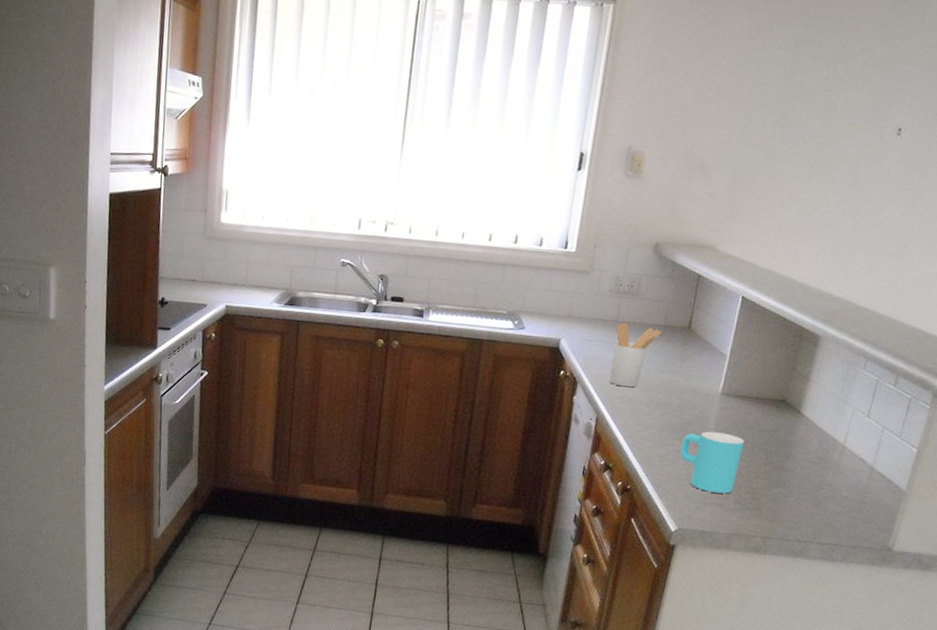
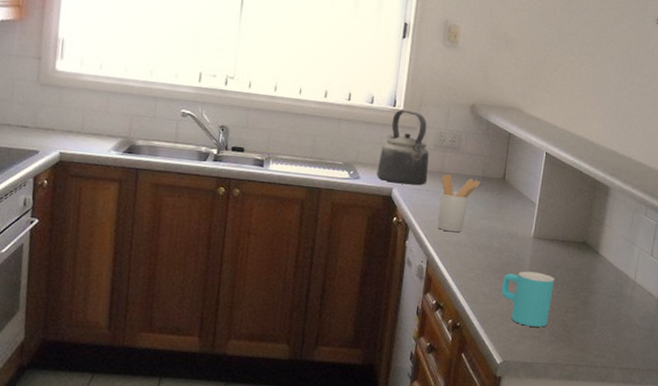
kettle: none [543,252,604,336] -> present [376,109,429,185]

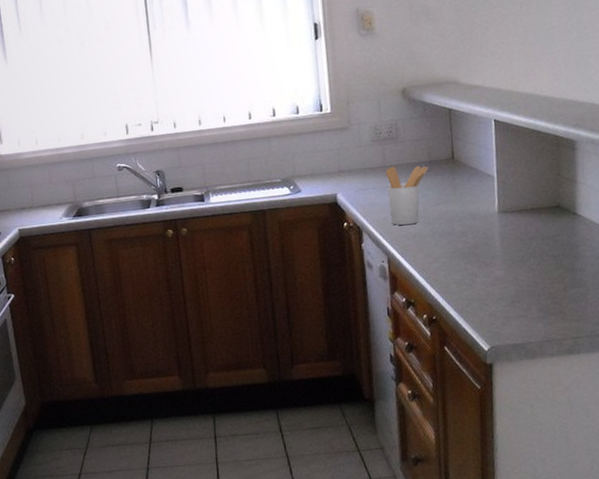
kettle: present [376,109,429,185] -> none [316,111,372,188]
cup: present [501,271,554,327] -> none [473,247,533,306]

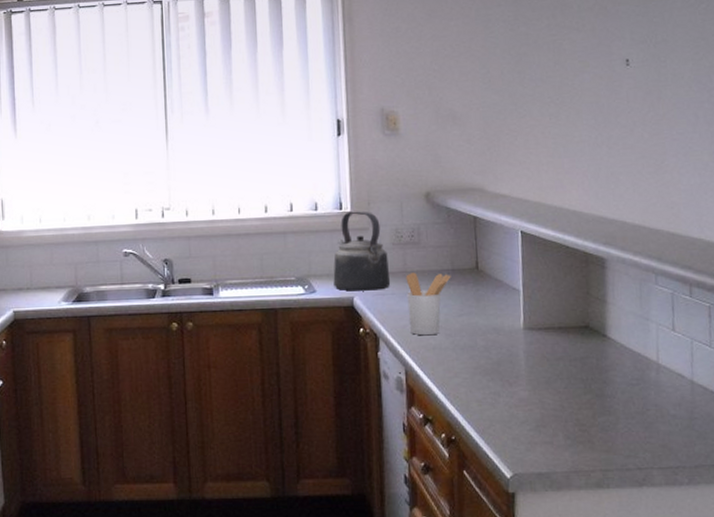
kettle: none [316,111,372,188] -> present [333,211,391,291]

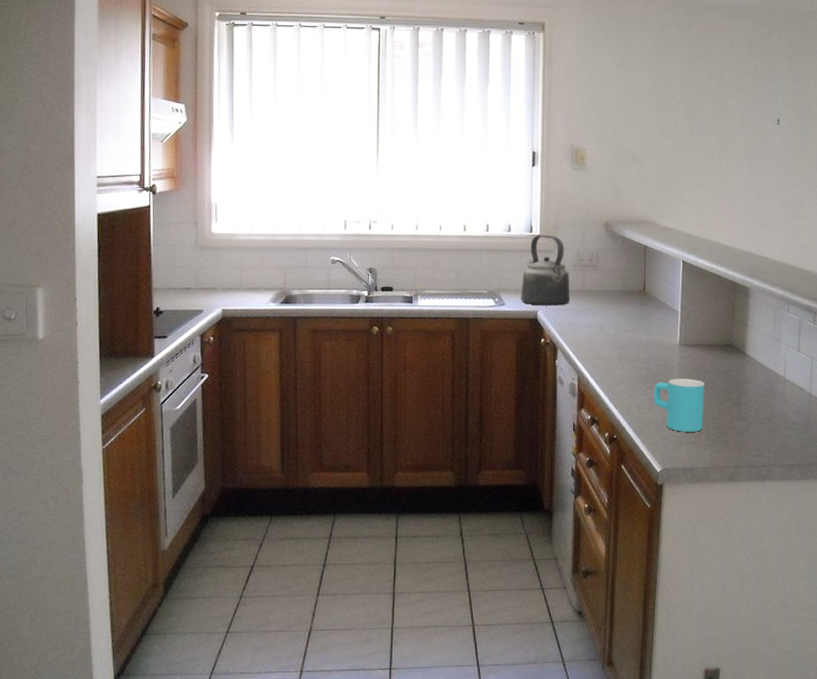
utensil holder: present [405,272,451,336] -> none [583,292,622,348]
cup: none [496,367,560,431] -> present [653,378,705,432]

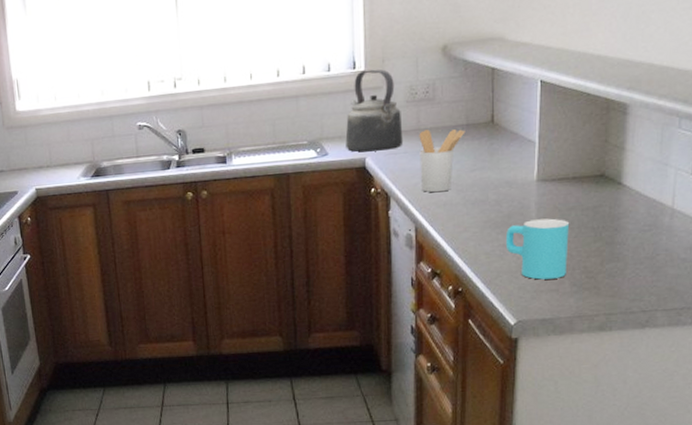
utensil holder: none [583,292,622,348] -> present [419,129,465,193]

